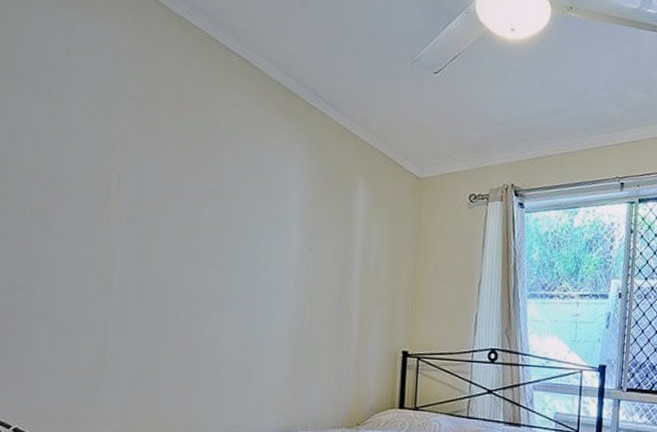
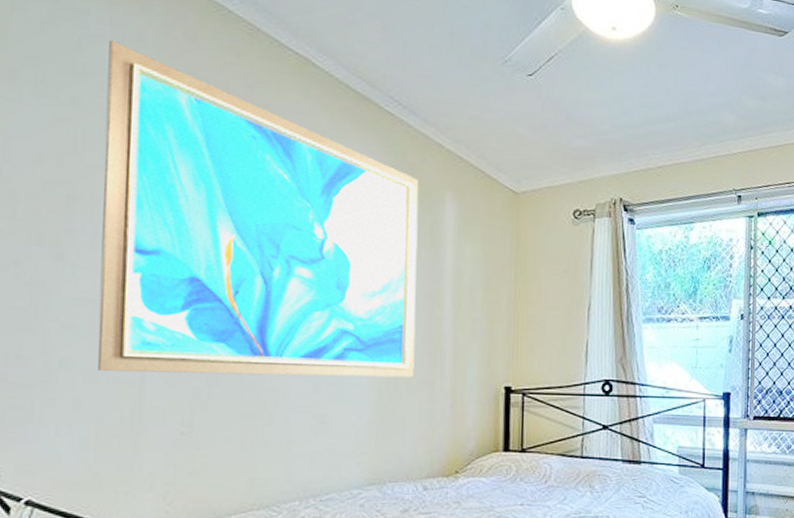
wall art: none [72,46,336,340] -> present [98,39,419,378]

